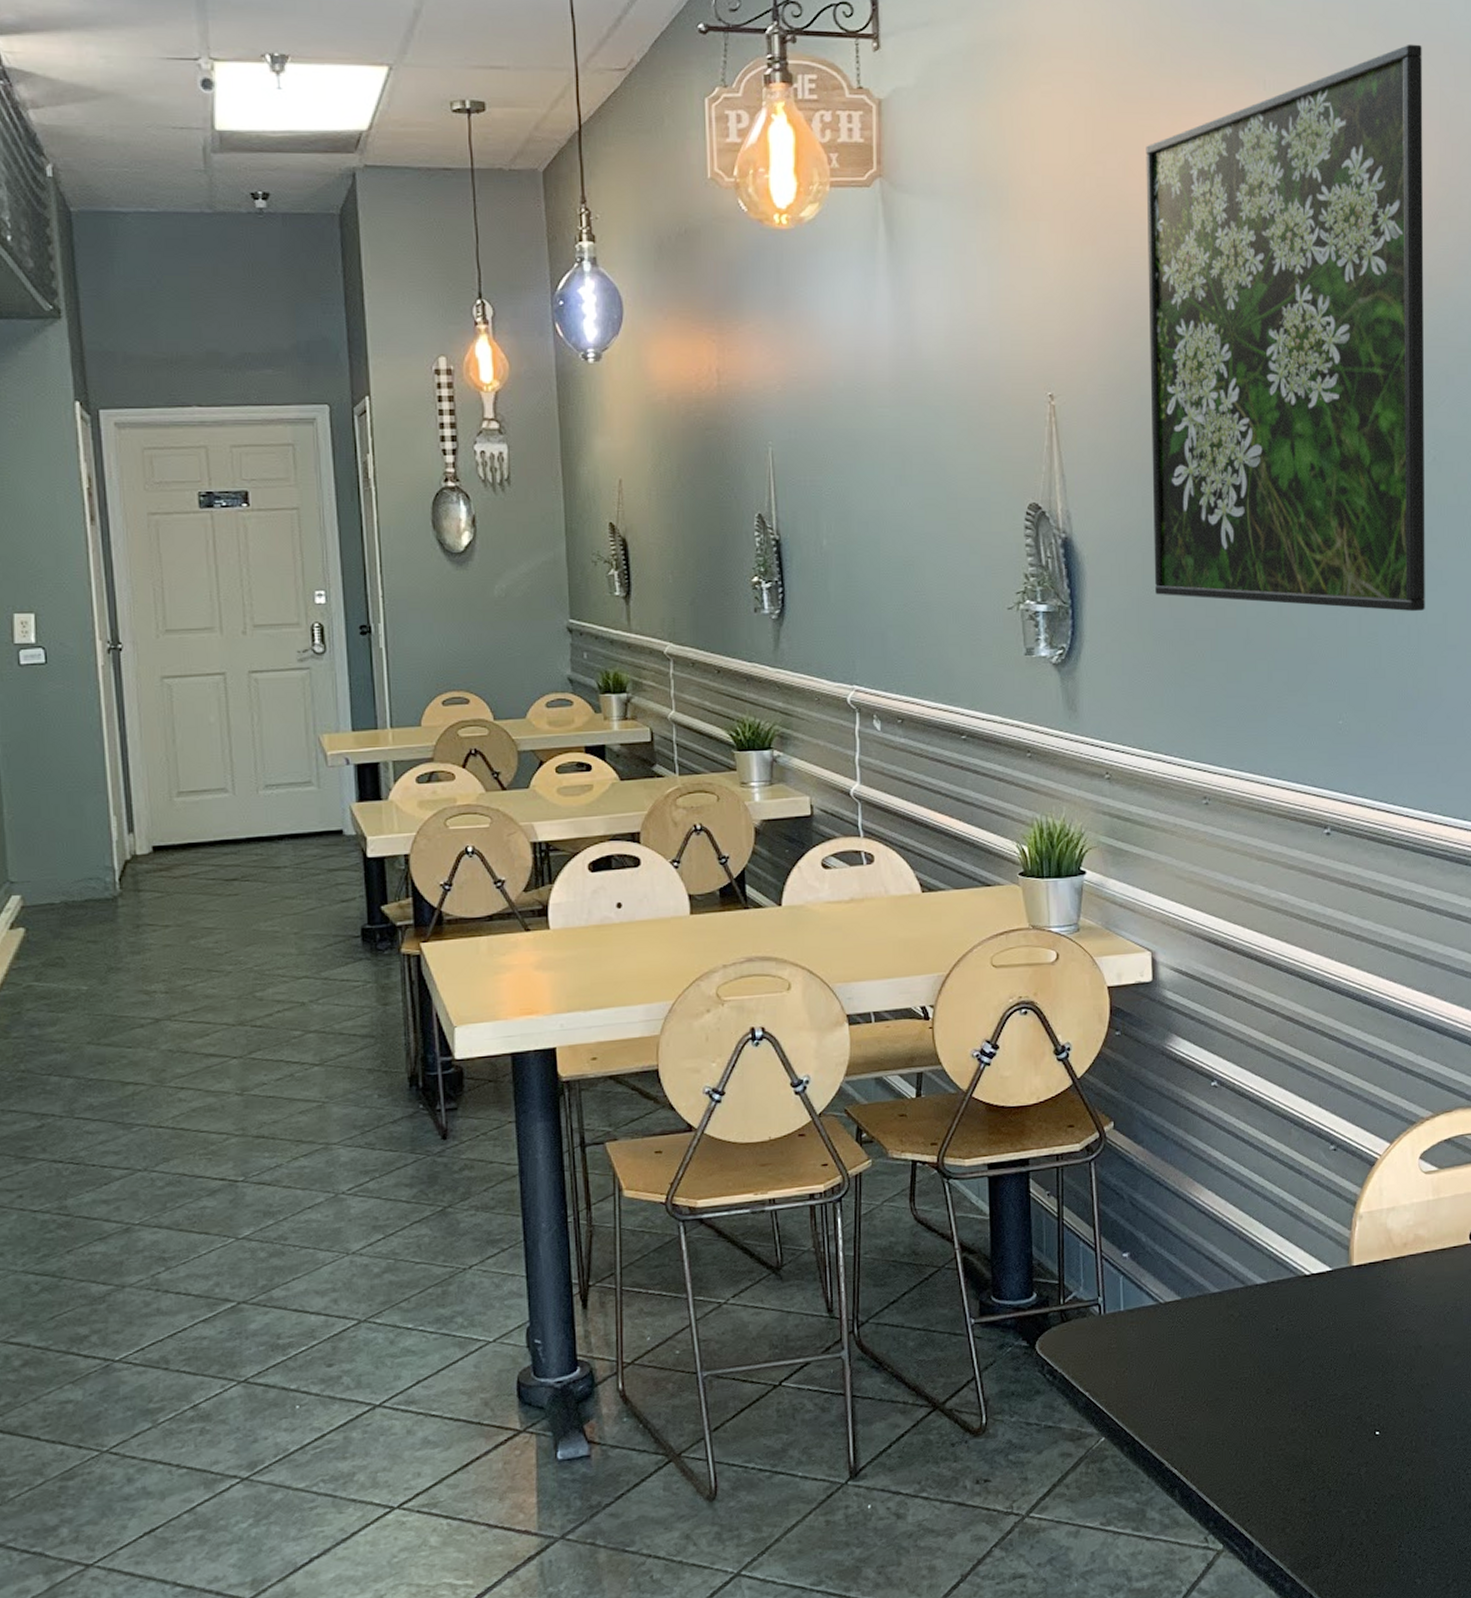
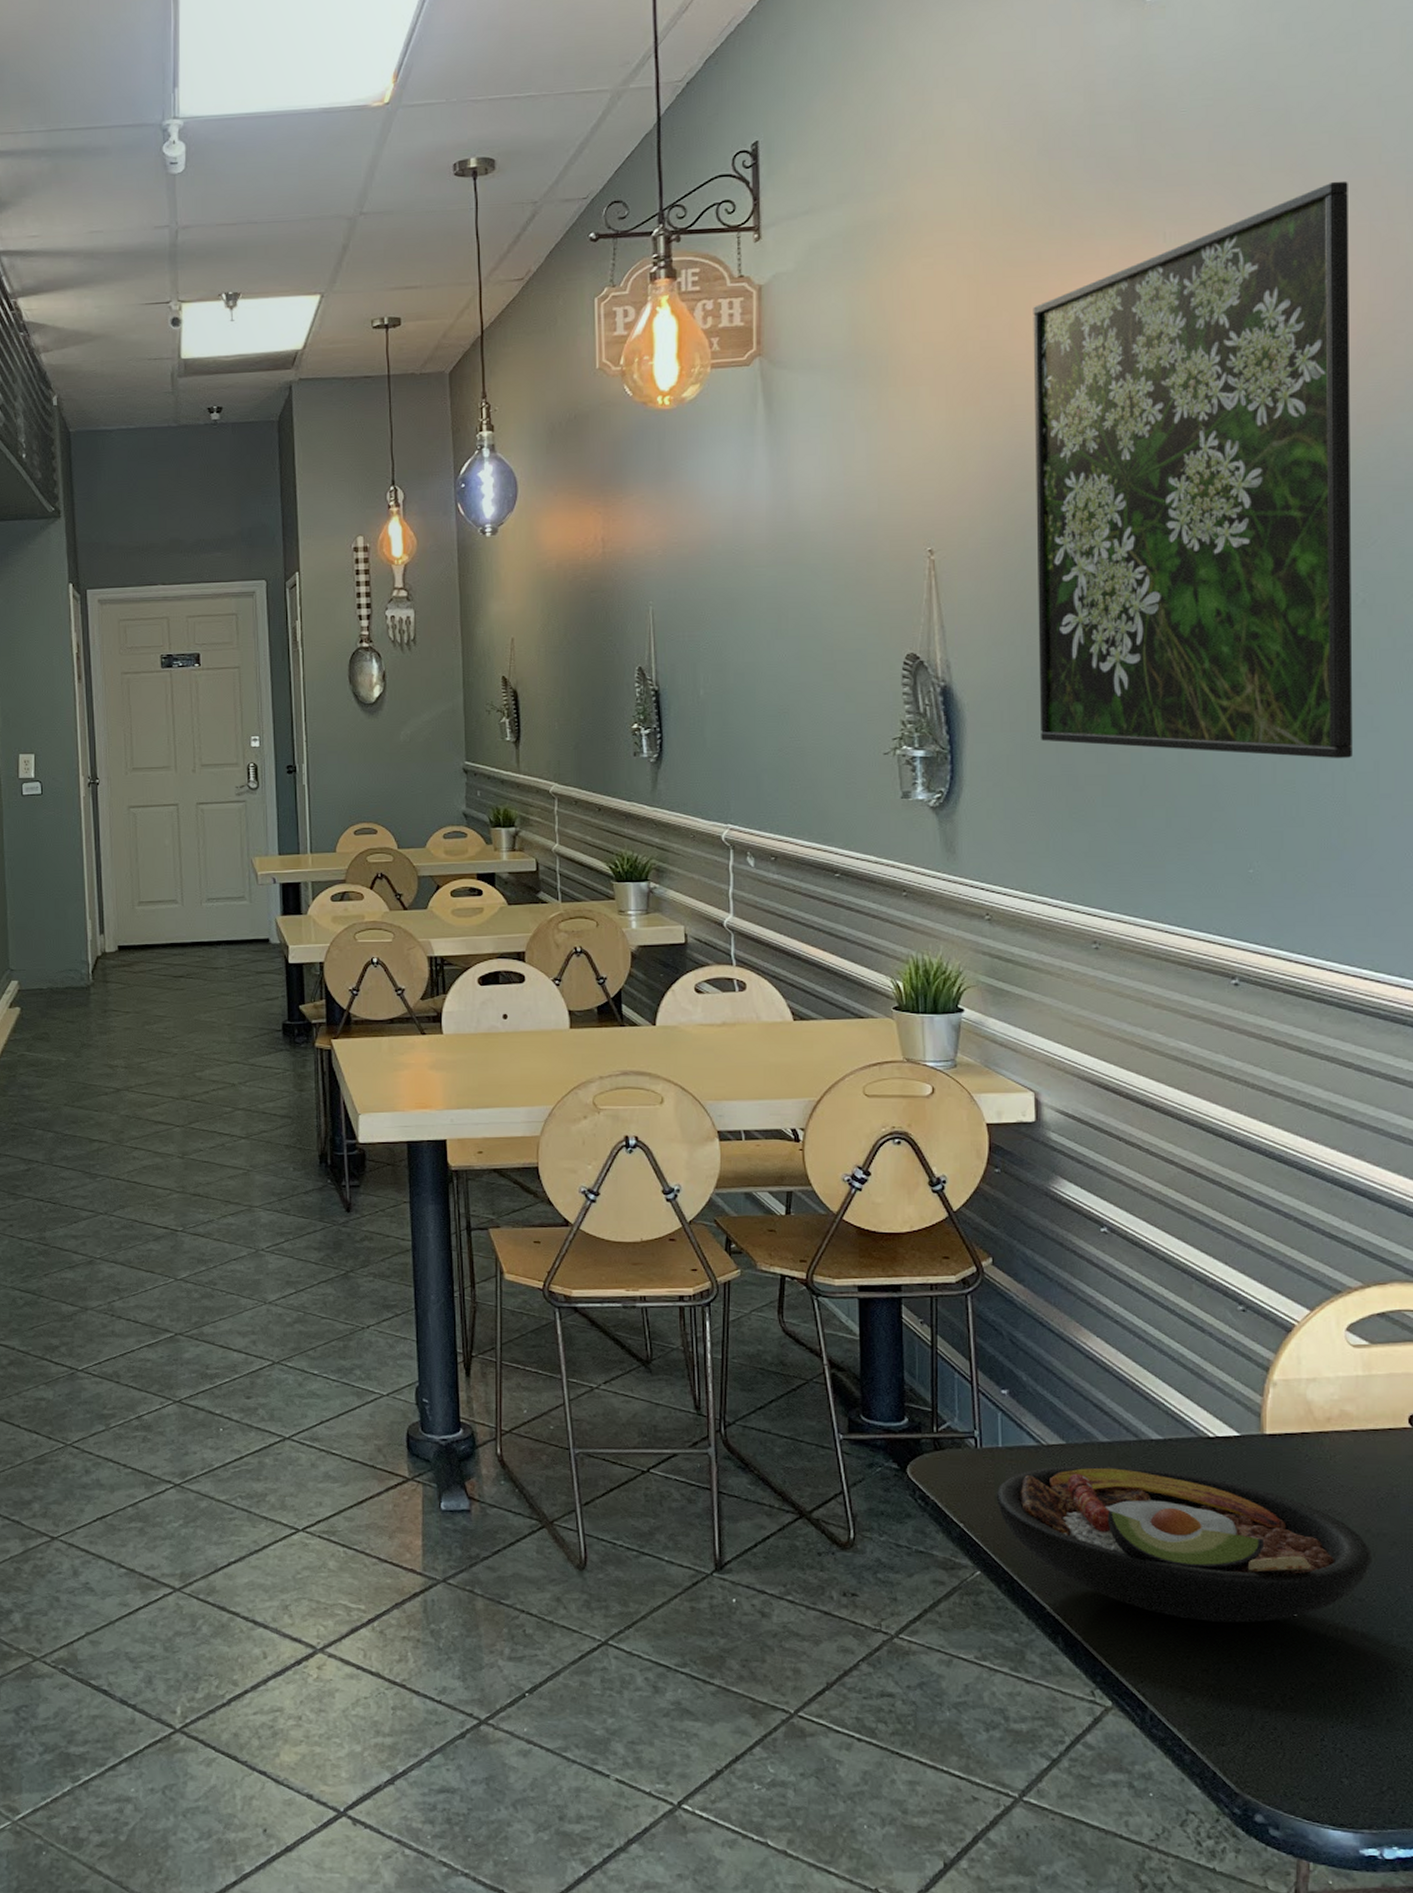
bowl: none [1118,1312,1440,1454] -> present [996,1465,1372,1623]

